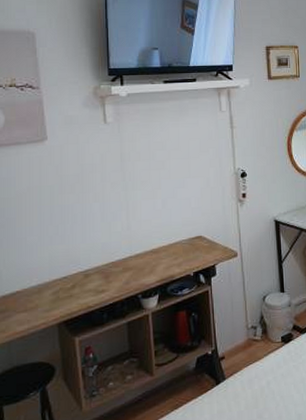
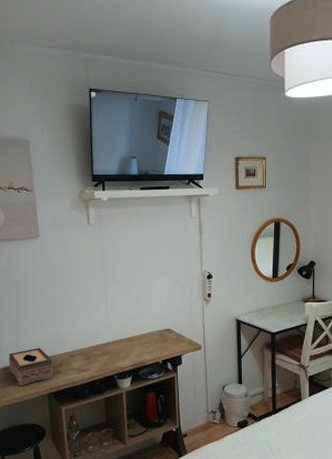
tissue box: none [9,269,65,317] -> present [9,348,54,386]

